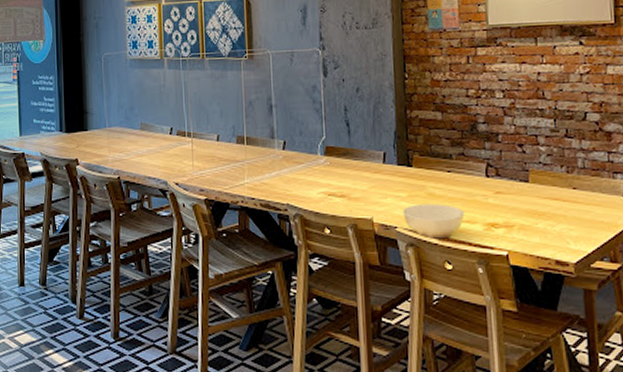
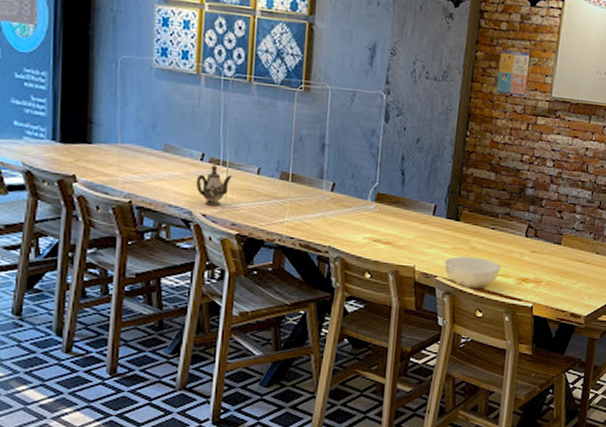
teapot: none [168,137,197,175] -> present [195,165,233,206]

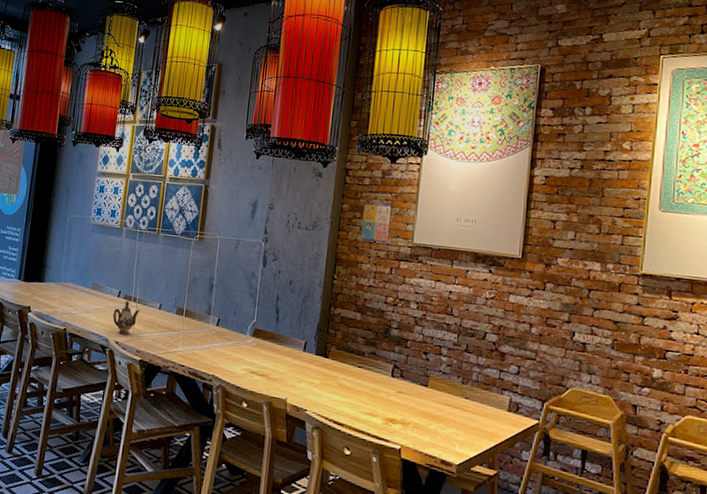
bowl: present [444,256,501,289] -> none [314,392,368,427]

